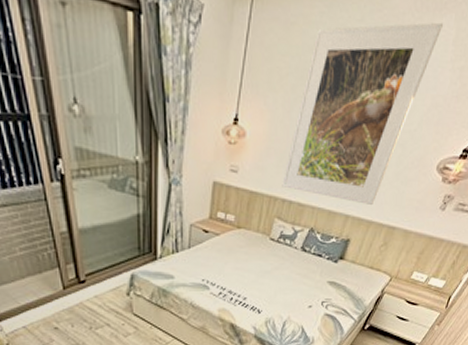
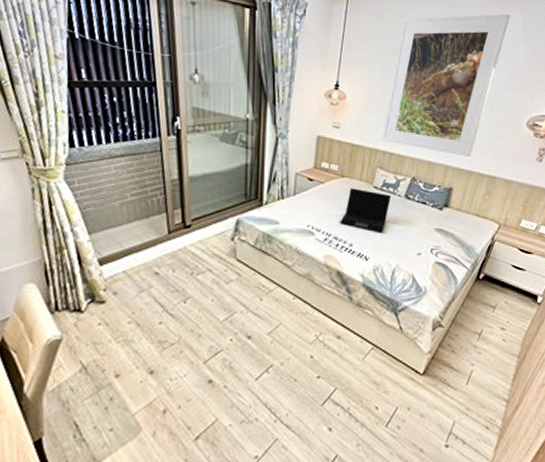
laptop: none [235,240,287,287] -> present [340,188,391,234]

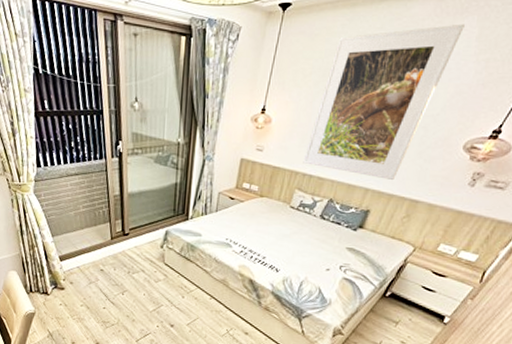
laptop: present [340,188,391,234] -> none [255,207,306,249]

